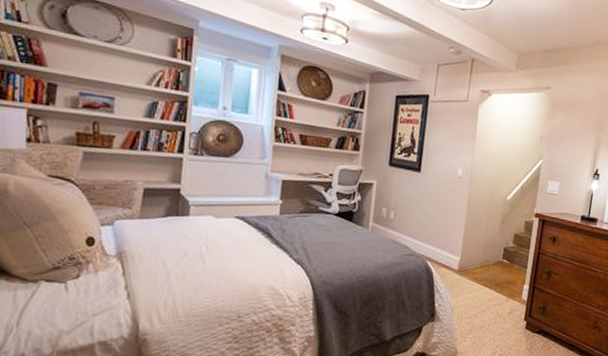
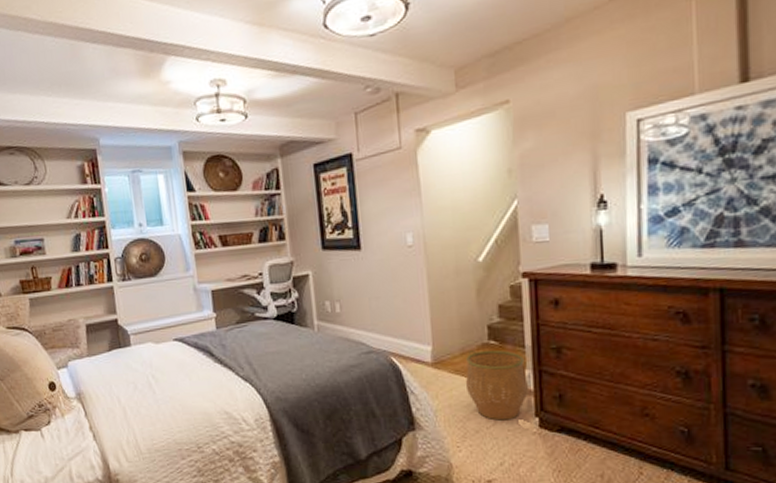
basket: none [479,265,525,321] -> present [465,350,530,421]

